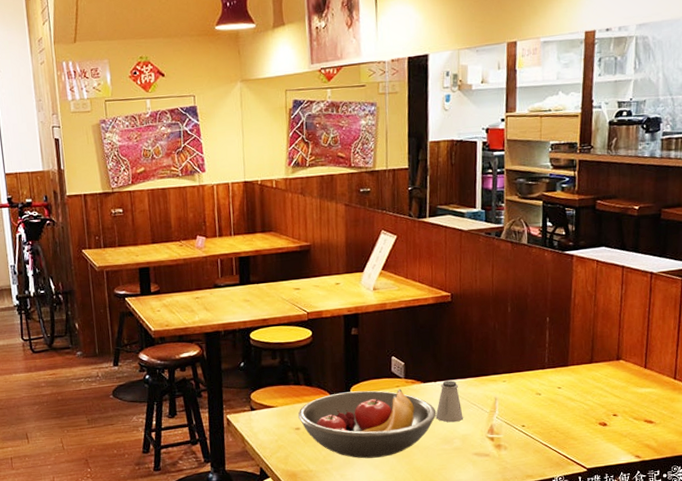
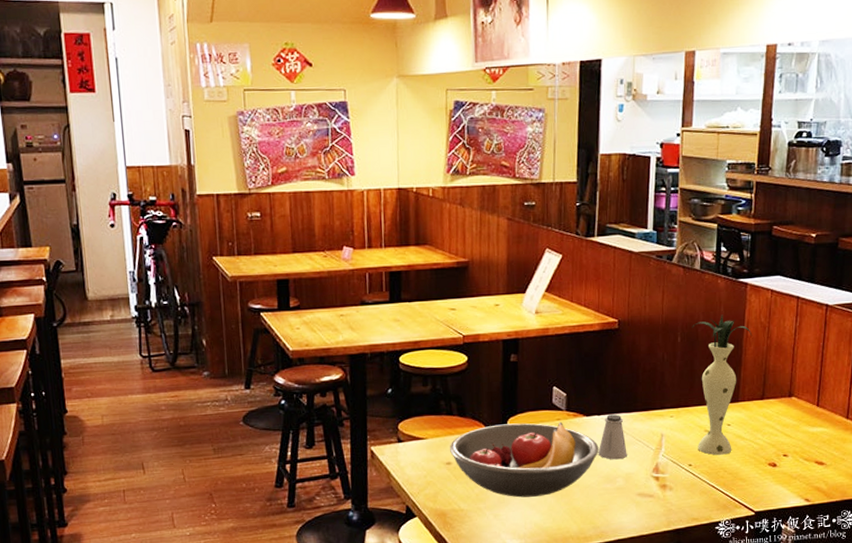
vase: none [521,285,580,417] -> present [692,314,753,455]

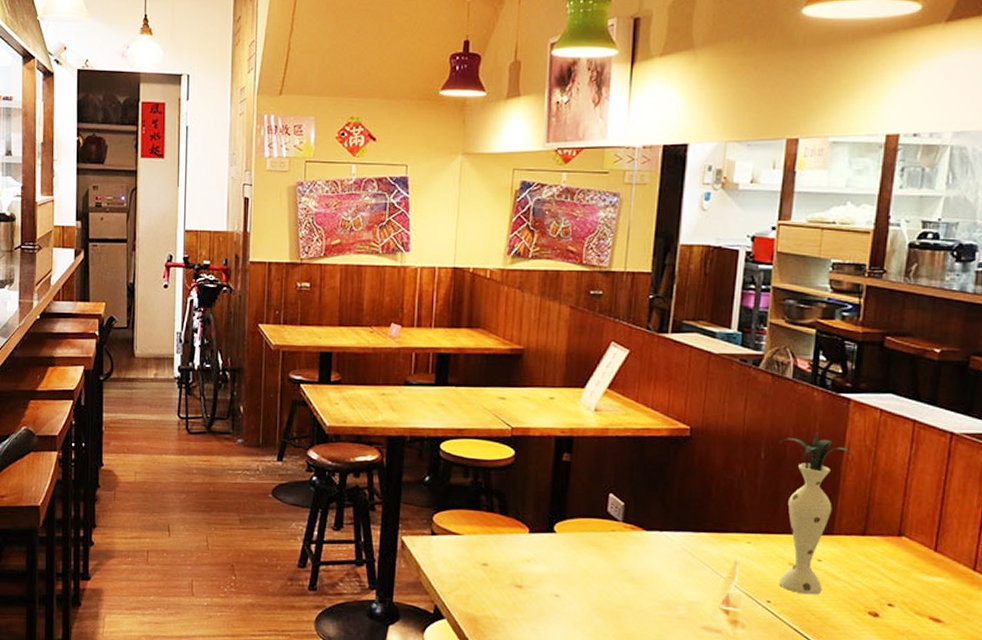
fruit bowl: present [450,421,599,498] -> none [488,528,659,615]
saltshaker: present [598,414,627,460] -> none [657,532,692,585]

